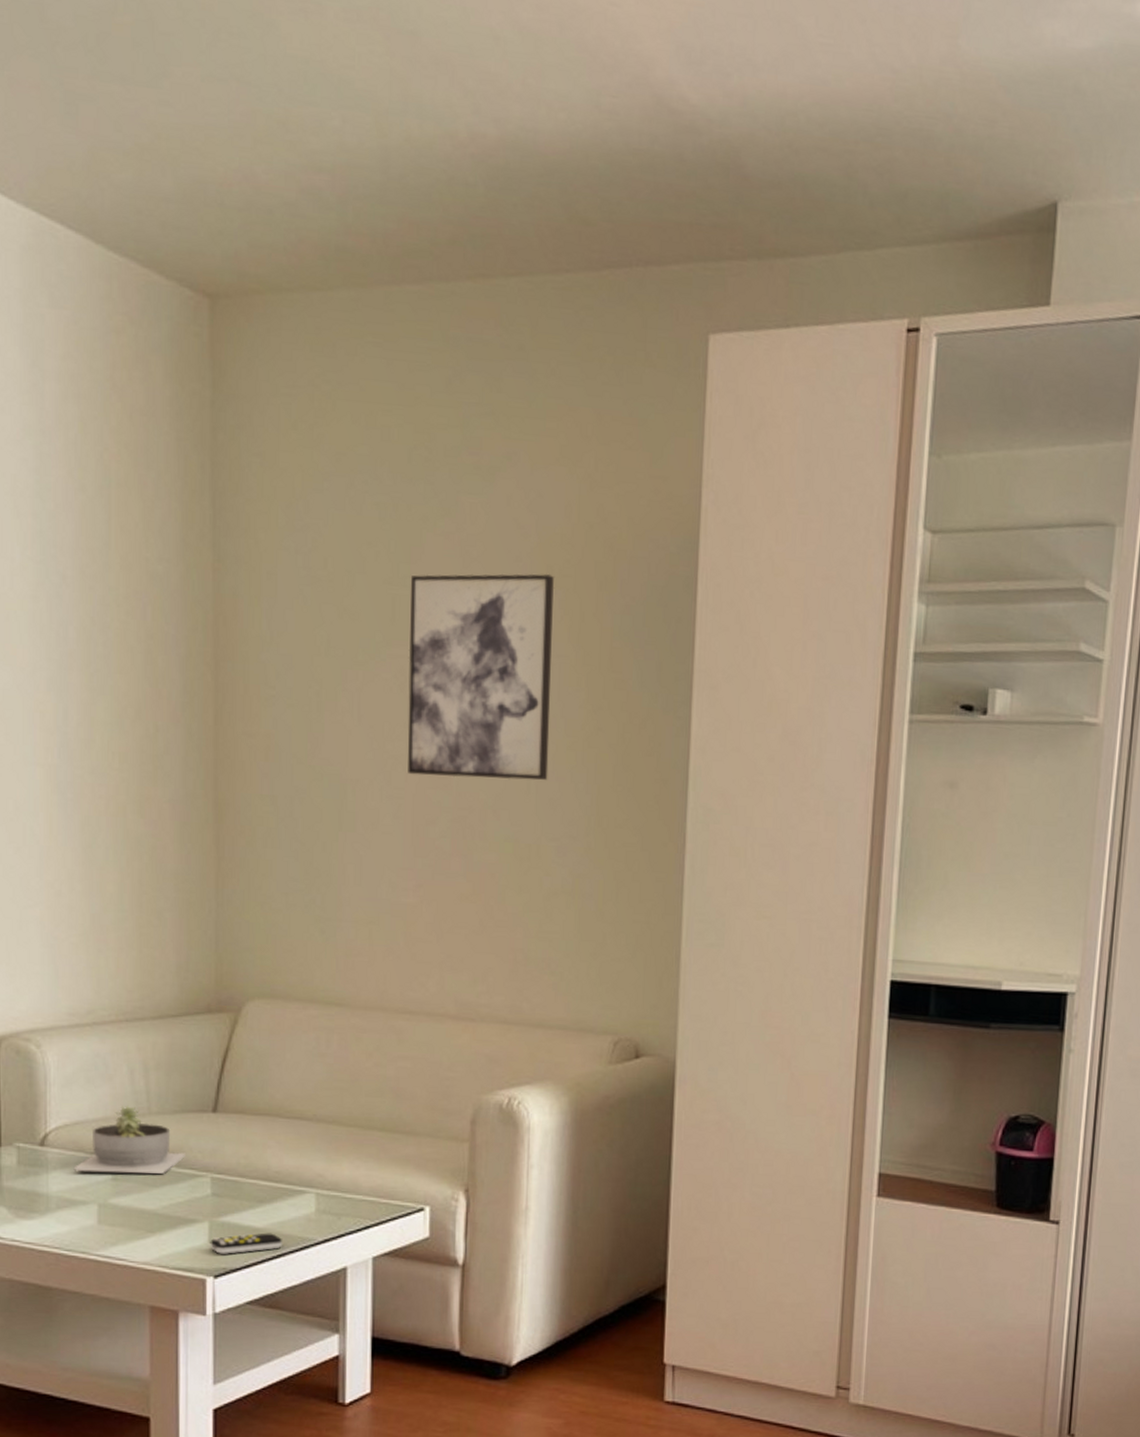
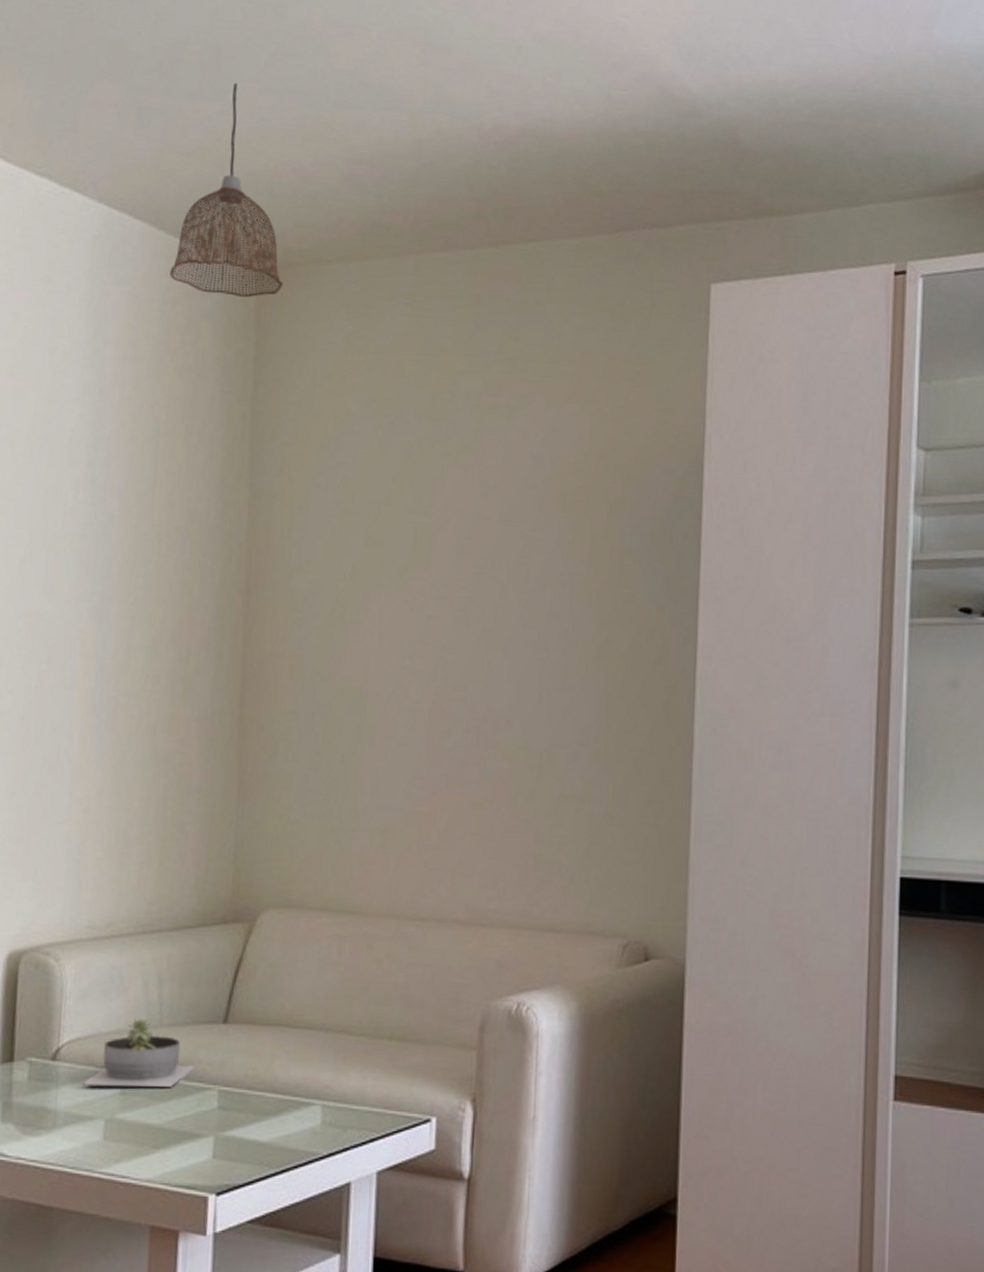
pendant lamp: none [111,65,239,330] -> present [170,82,283,298]
remote control: present [210,1233,283,1254] -> none [214,1147,287,1170]
wall art: present [407,574,555,781] -> none [425,500,567,691]

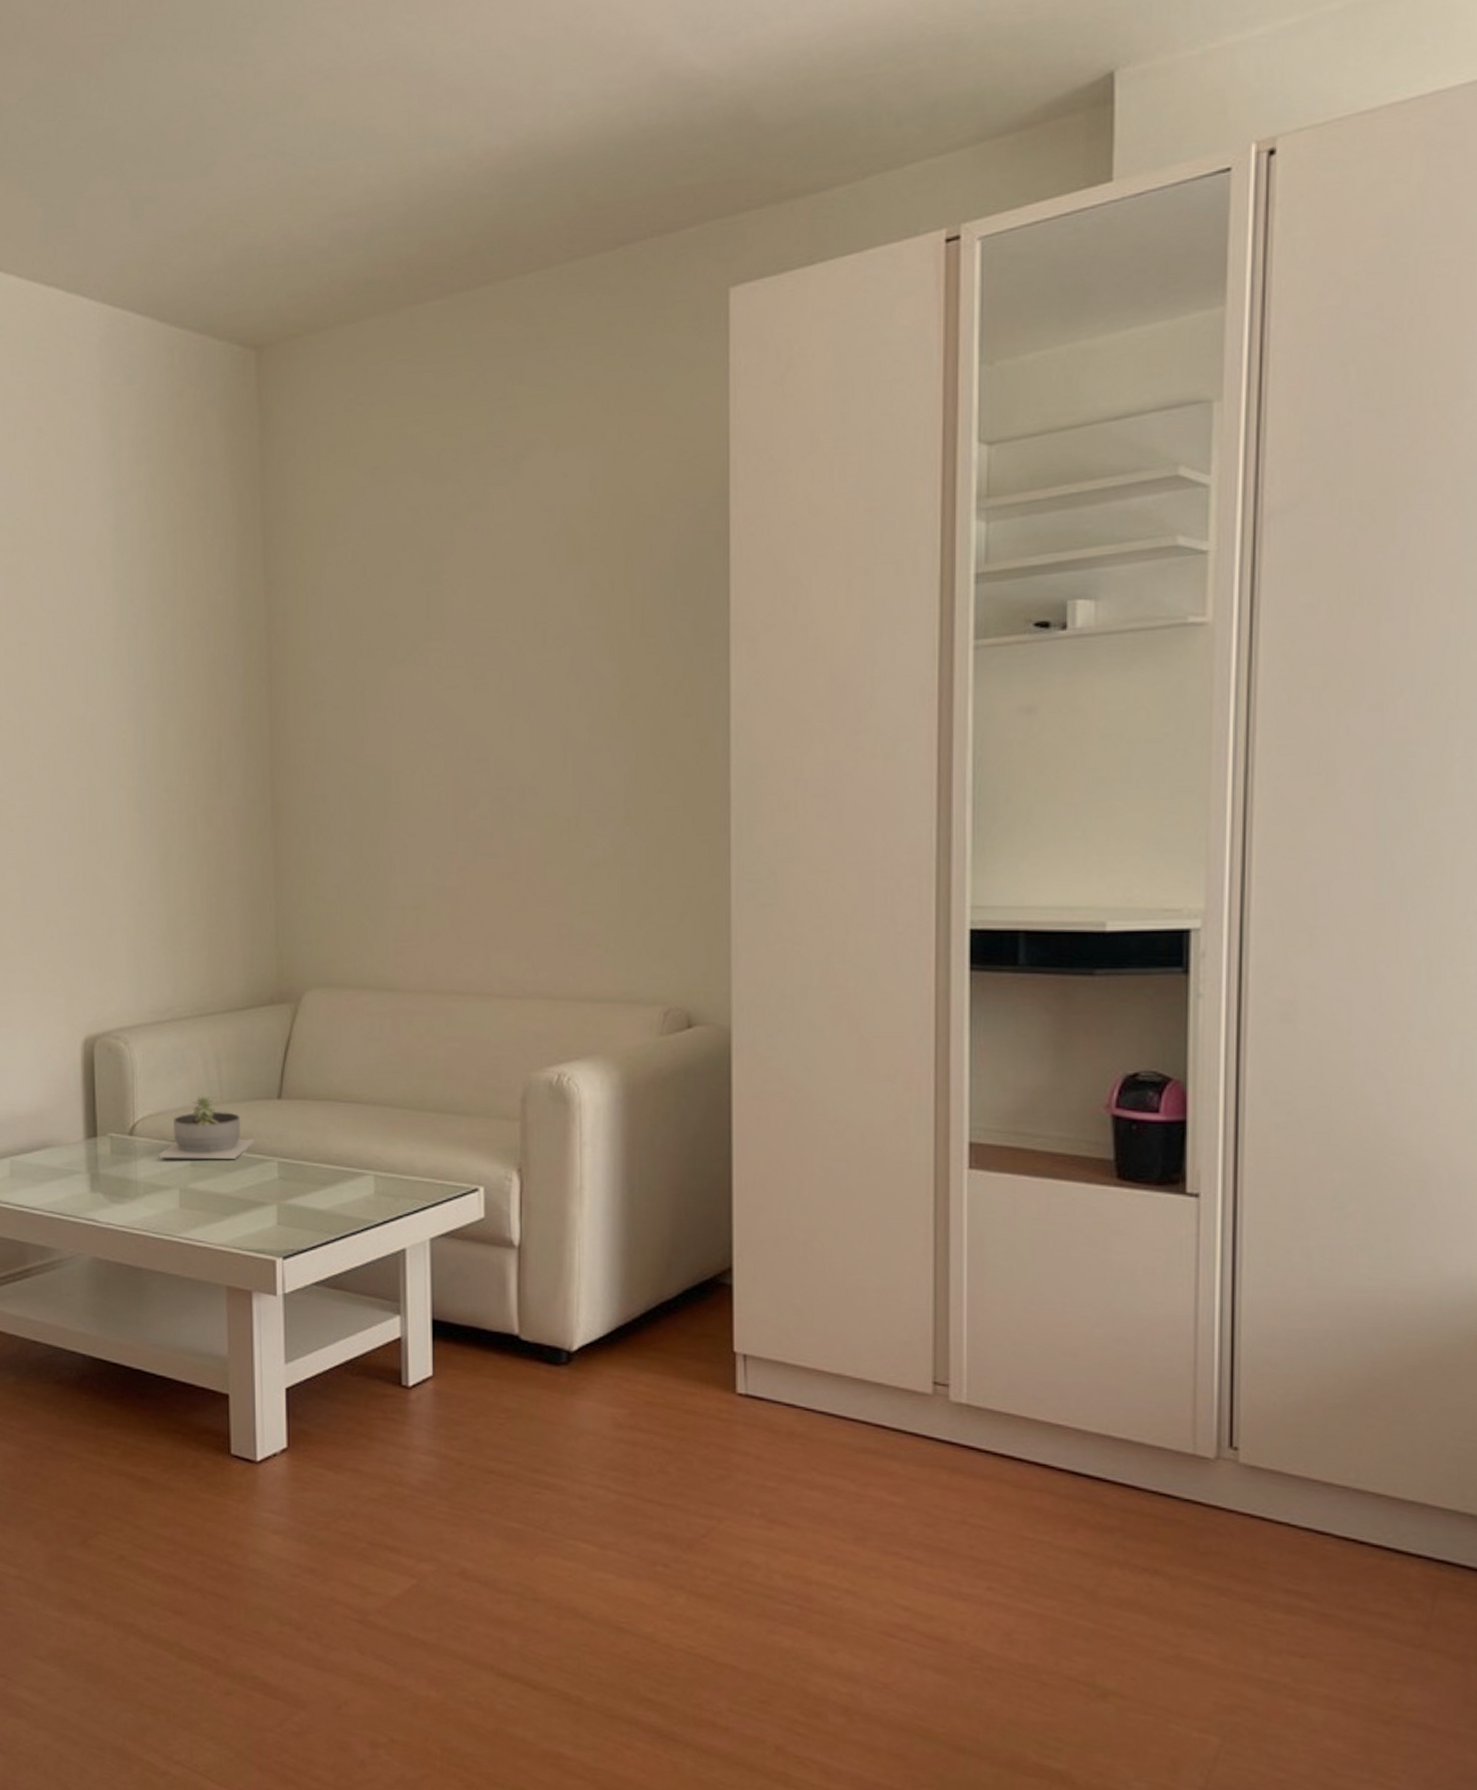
pendant lamp: present [170,82,283,298] -> none [174,154,282,380]

